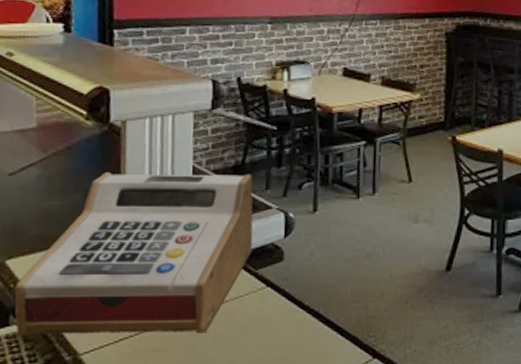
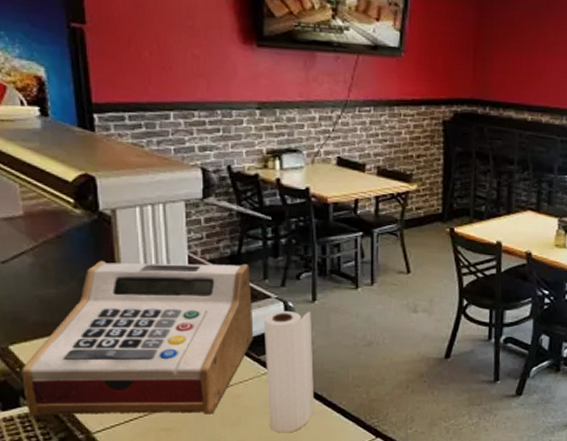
paper towel roll: none [263,221,312,354] -> present [263,310,315,433]

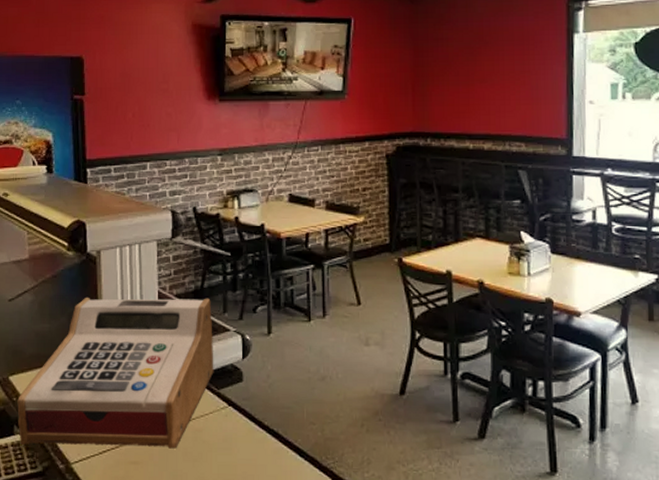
paper towel roll: present [263,310,315,433] -> none [223,343,271,471]

